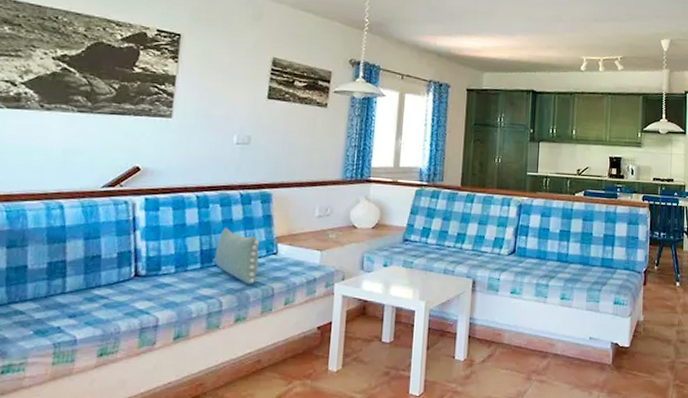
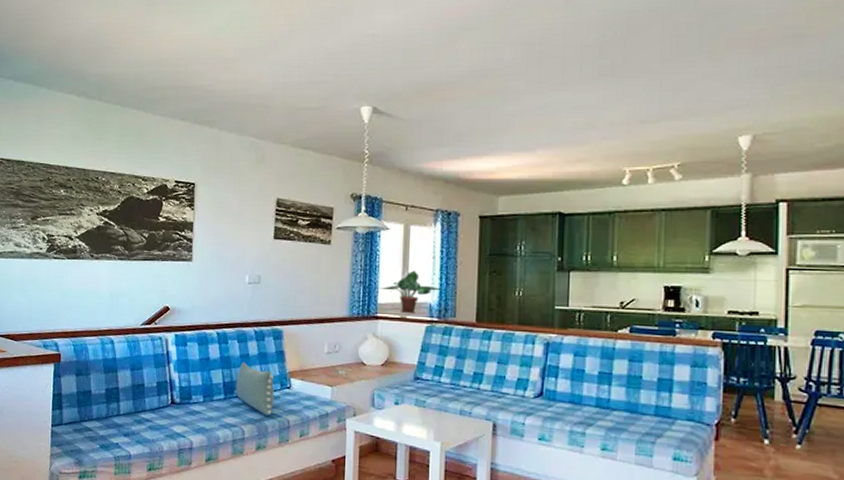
potted plant: none [374,136,431,178] -> present [380,270,441,314]

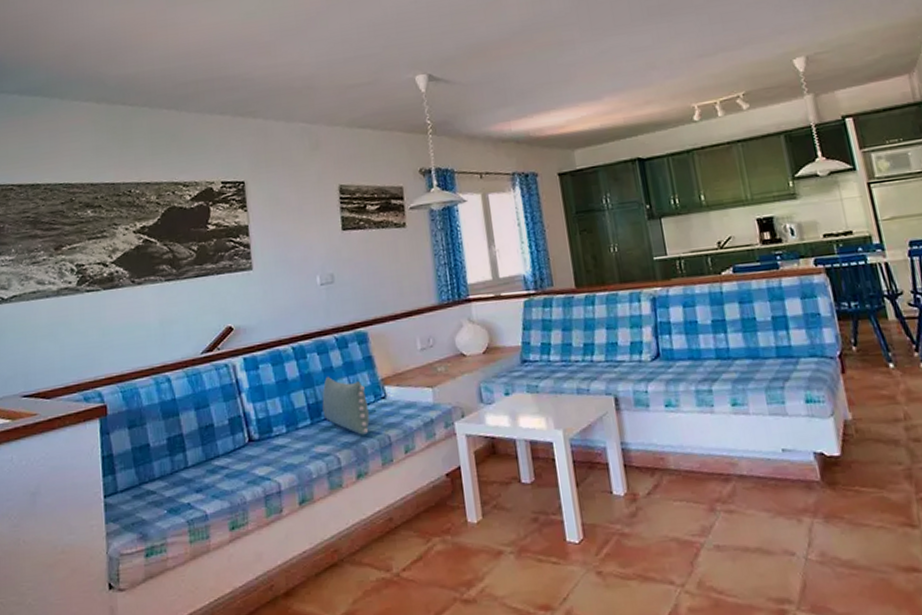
potted plant: present [380,270,441,314] -> none [467,241,533,291]

